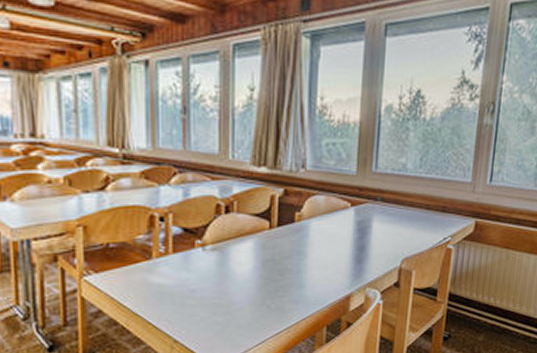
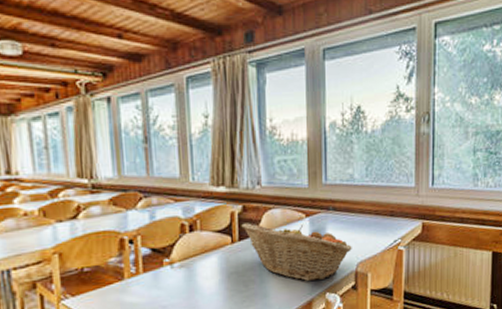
fruit basket: none [281,208,398,275] -> present [241,223,352,282]

